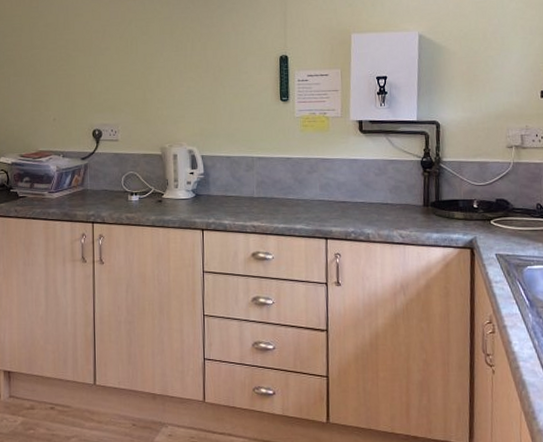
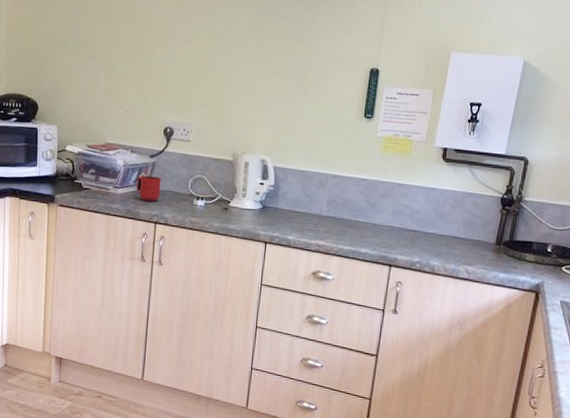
mug: none [71,178,95,203] -> present [136,176,162,202]

